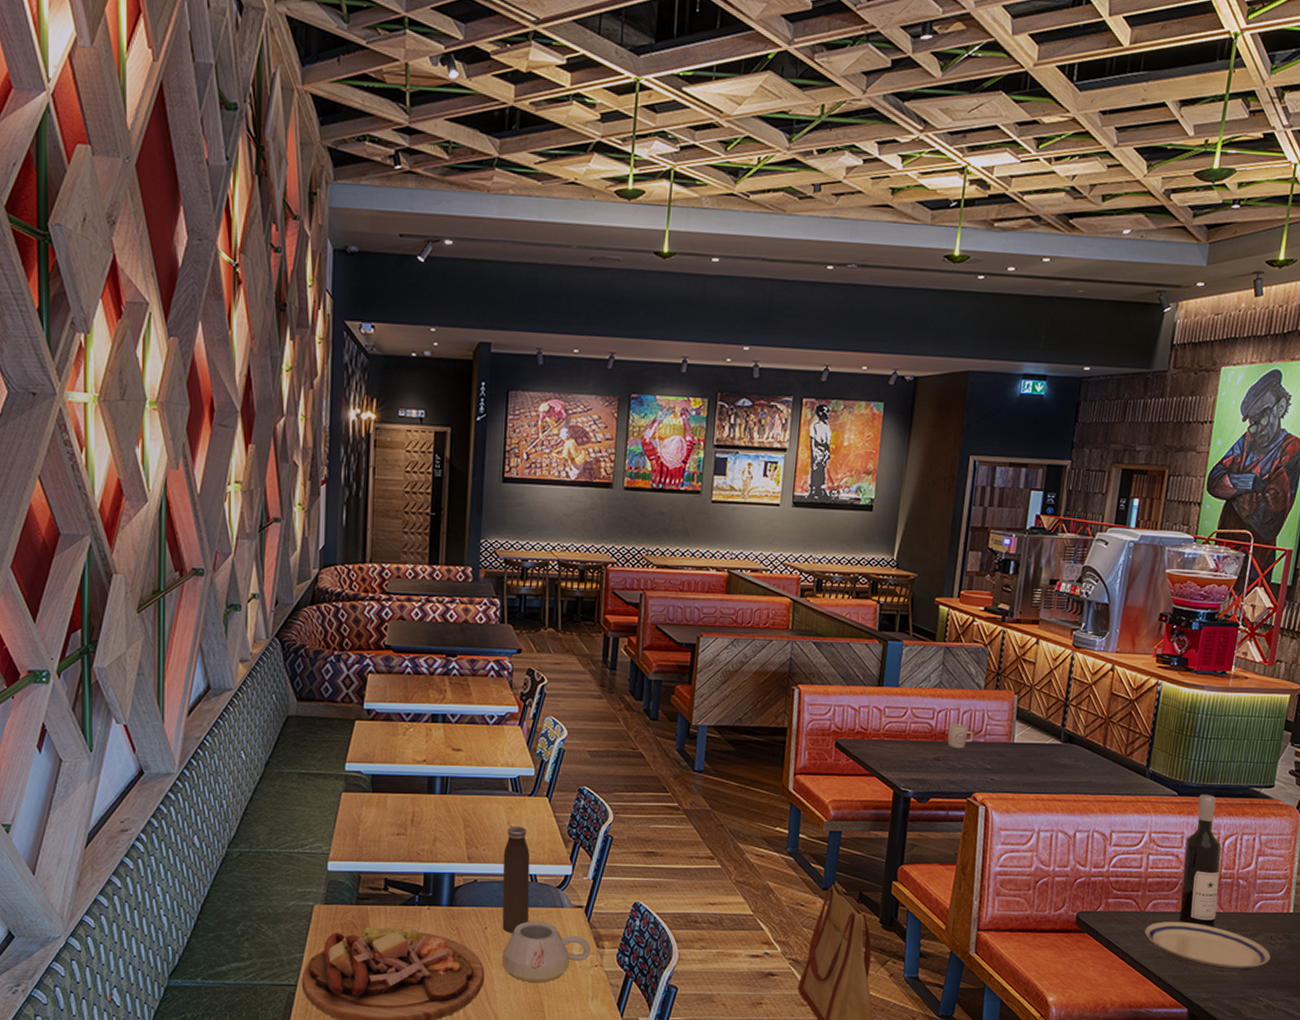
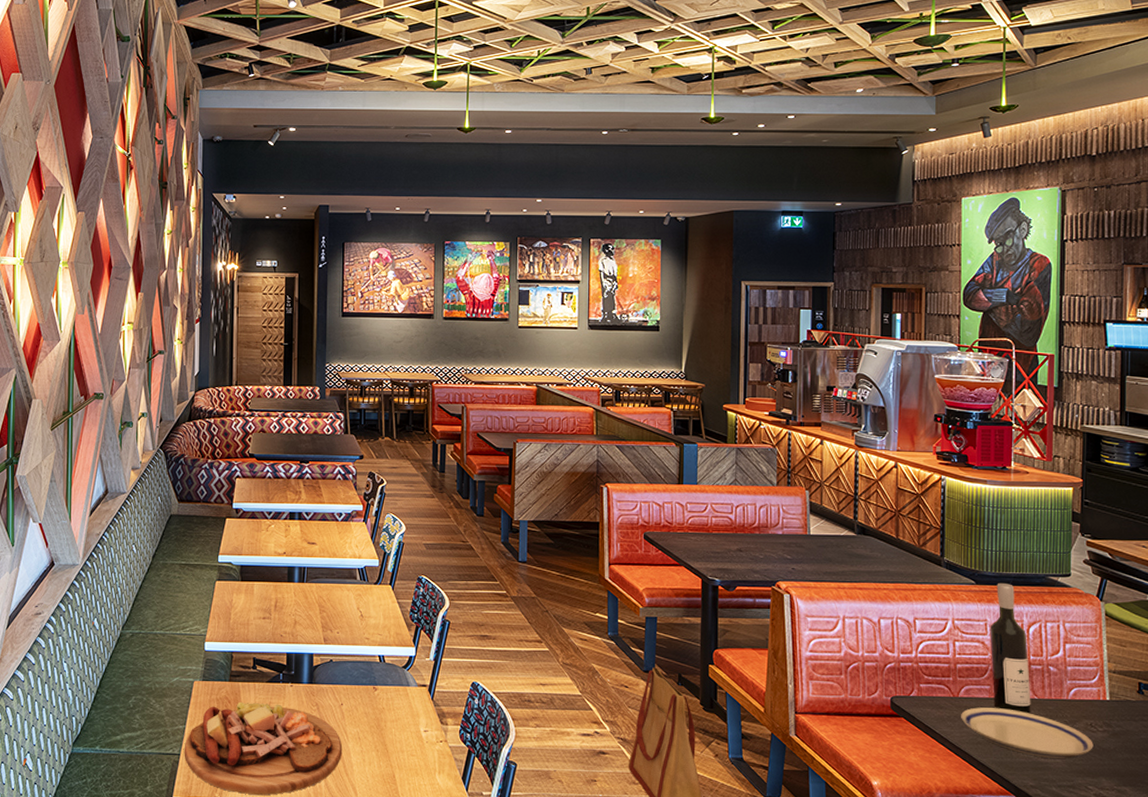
cup: present [501,921,591,983] -> none [356,698,435,757]
water bottle: present [502,826,530,933] -> none [354,611,380,709]
mug: present [947,723,974,749] -> none [747,517,772,541]

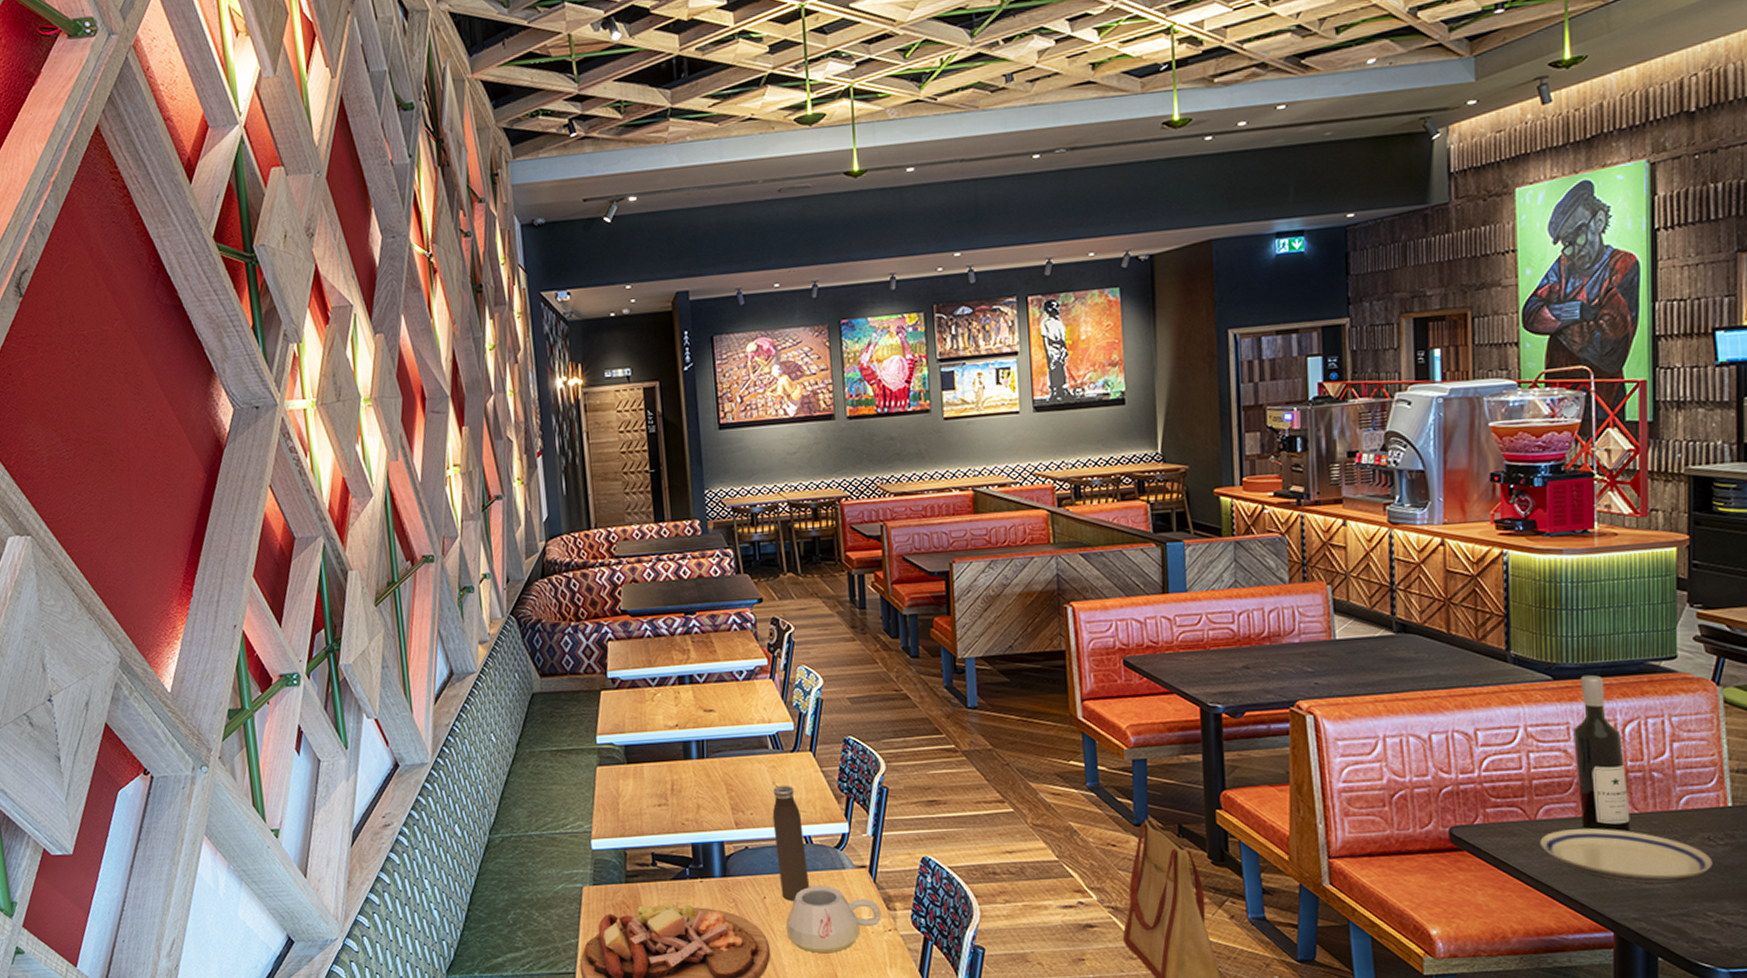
water bottle: none [354,611,380,709] -> present [772,785,810,901]
cup: none [356,698,435,757] -> present [786,886,882,954]

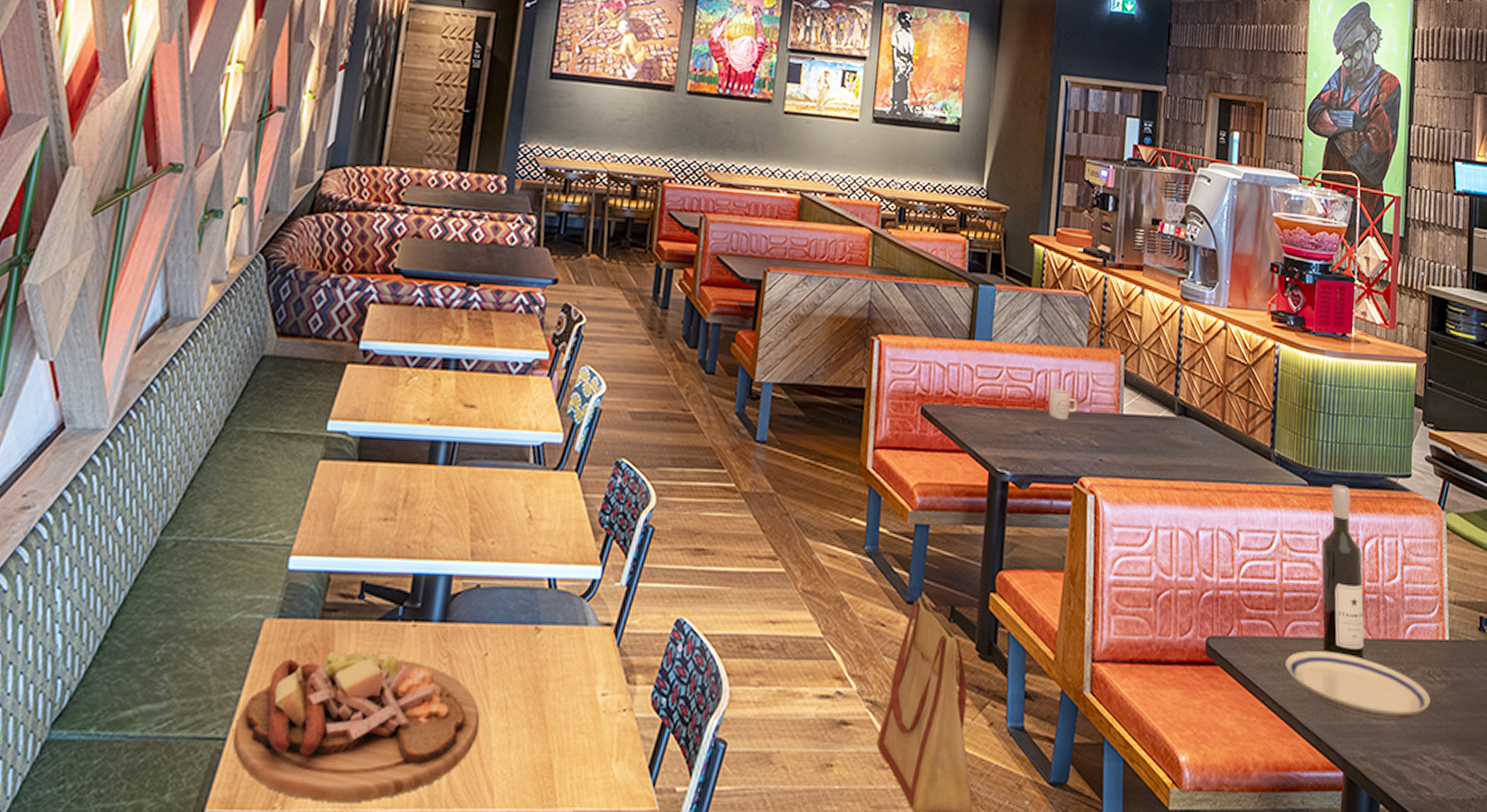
water bottle: present [772,785,810,901] -> none [507,510,550,662]
cup: present [786,886,882,954] -> none [502,645,619,736]
mug: none [1254,625,1286,654] -> present [1048,388,1078,421]

